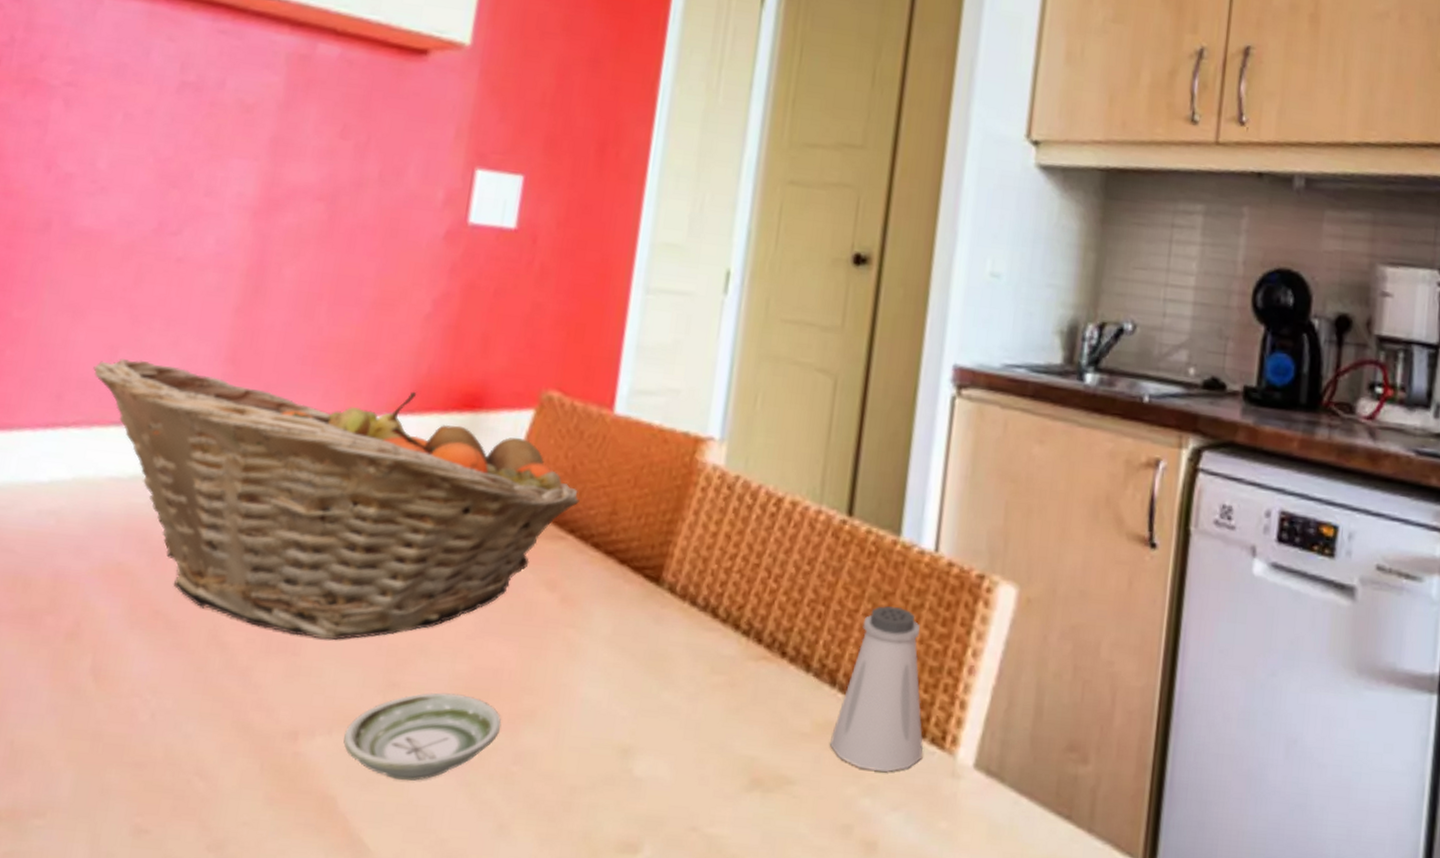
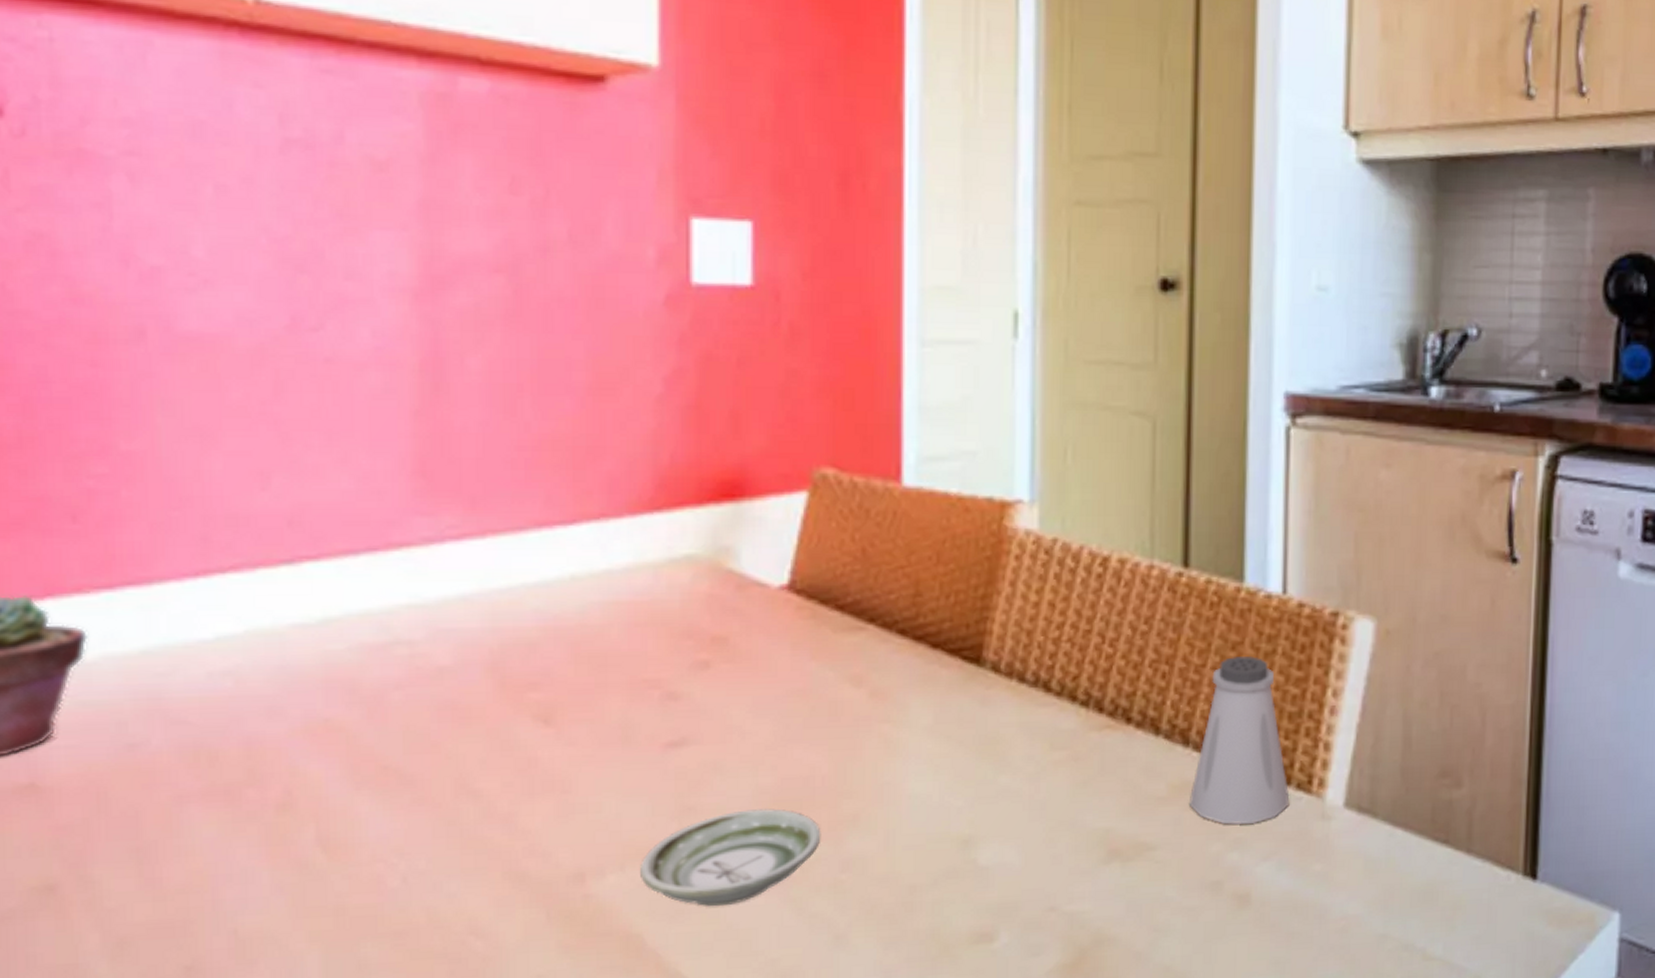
fruit basket: present [93,359,580,641] -> none [242,484,876,772]

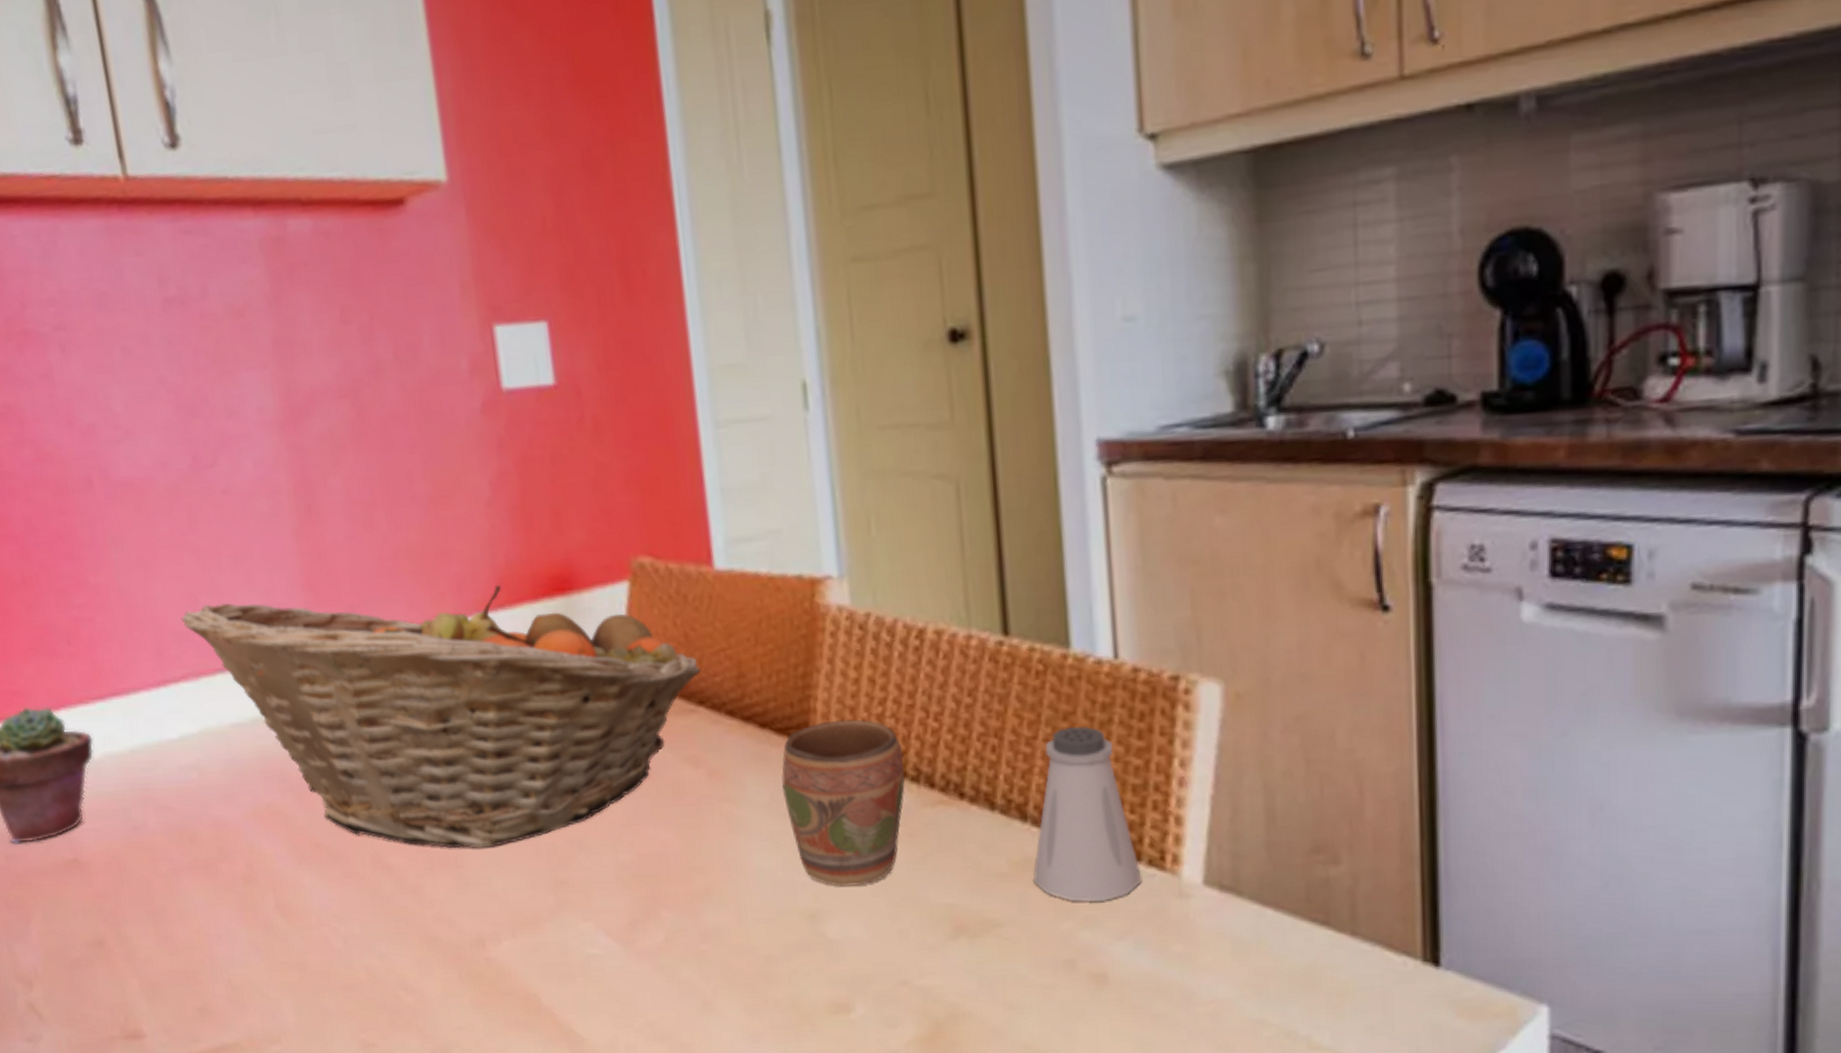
fruit basket: none [242,484,876,772] -> present [181,584,701,849]
saucer: present [640,808,821,907] -> none [528,883,680,972]
mug: none [947,642,1076,811] -> present [781,719,905,886]

